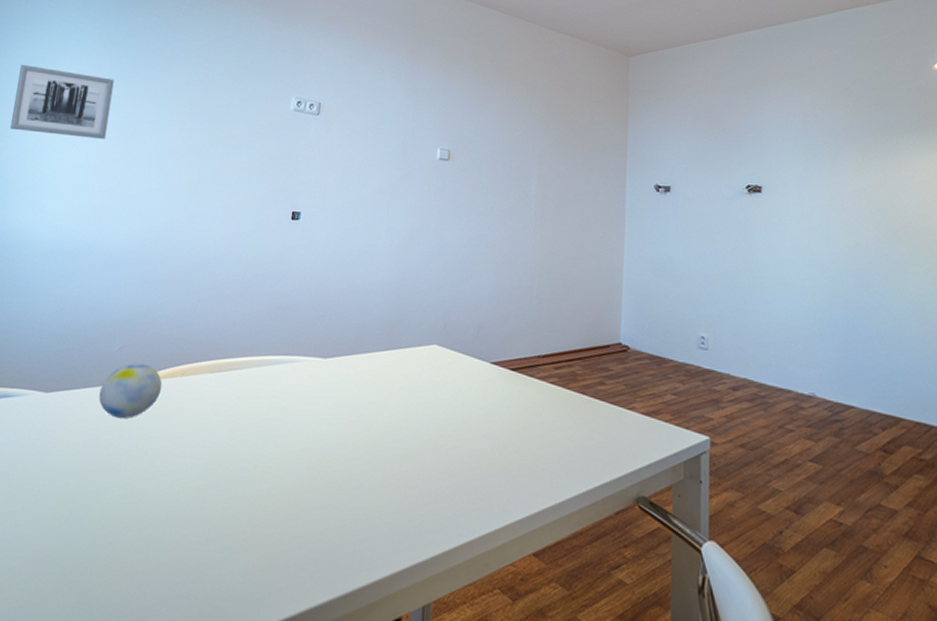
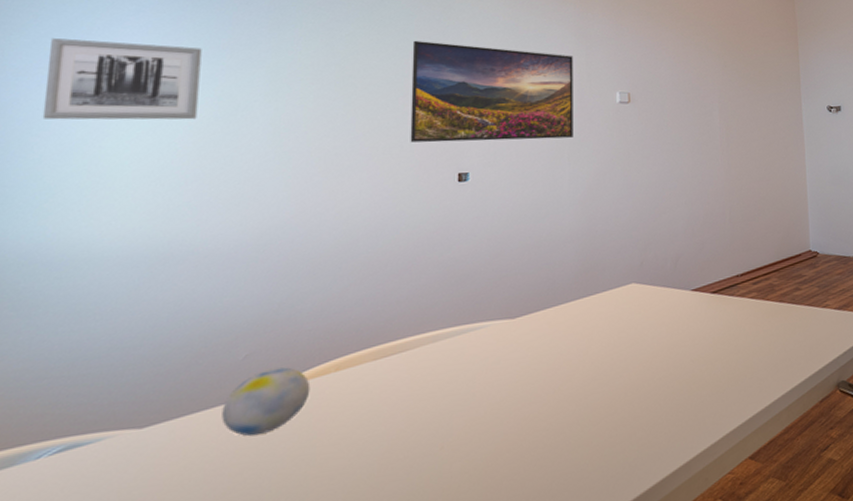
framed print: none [256,83,401,189] -> present [410,40,573,143]

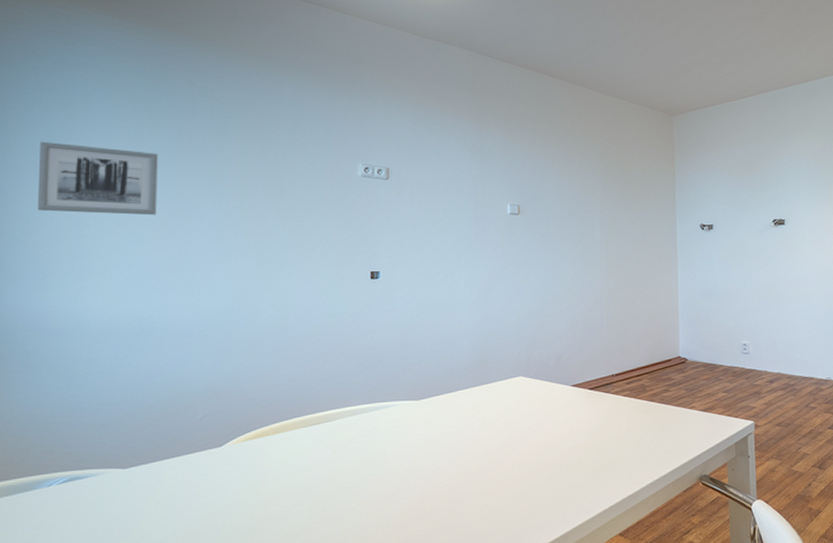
decorative ball: present [221,367,311,437] -> none [186,428,254,482]
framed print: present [410,40,573,143] -> none [330,151,469,245]

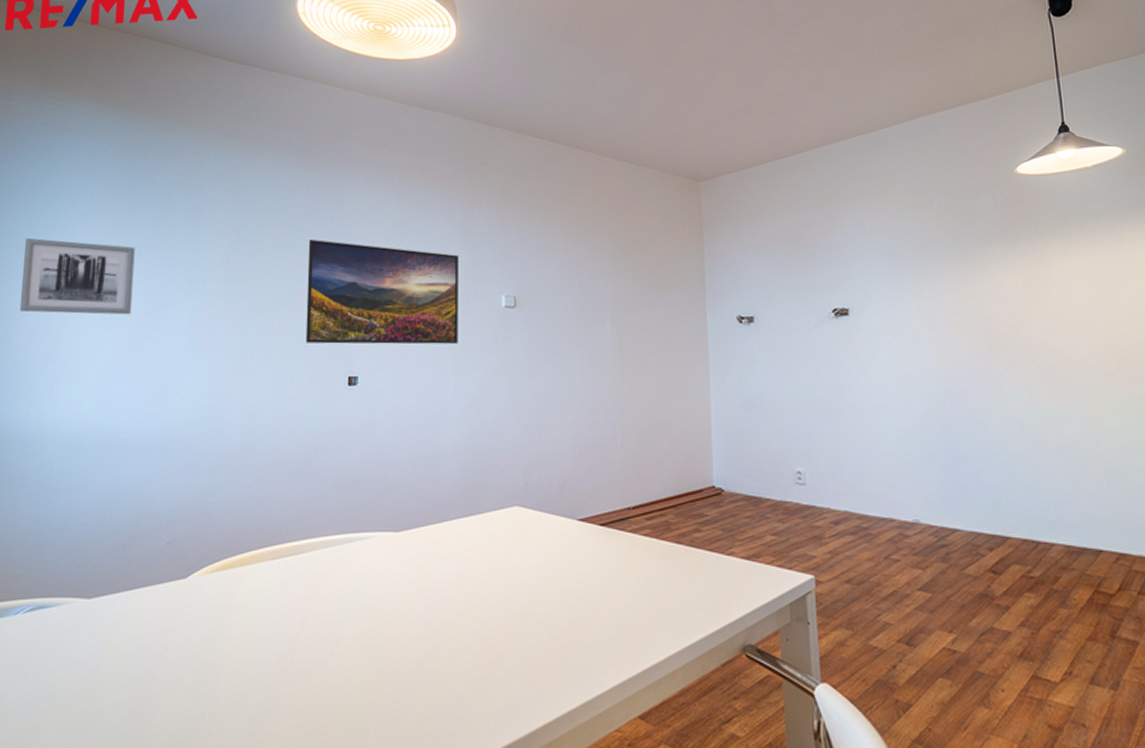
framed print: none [330,151,469,245] -> present [305,239,459,345]

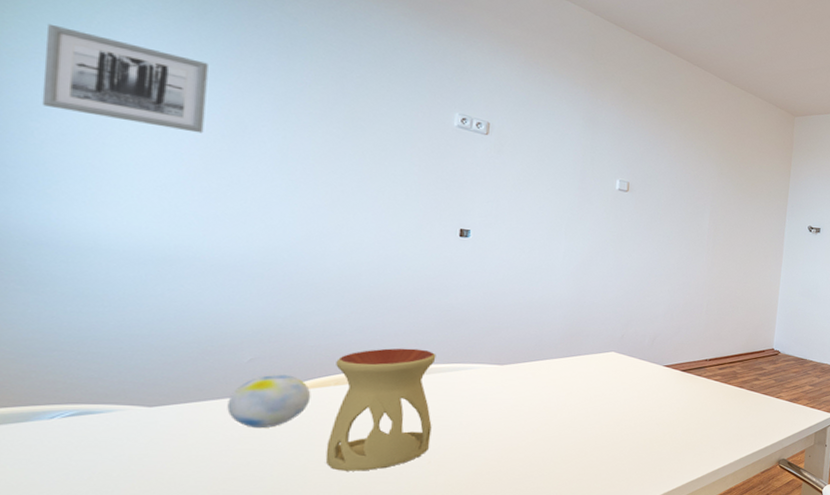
decorative ball: none [149,557,220,619] -> present [227,374,311,429]
oil burner: none [233,518,333,668] -> present [325,348,436,471]
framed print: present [305,239,459,345] -> none [415,95,579,214]

